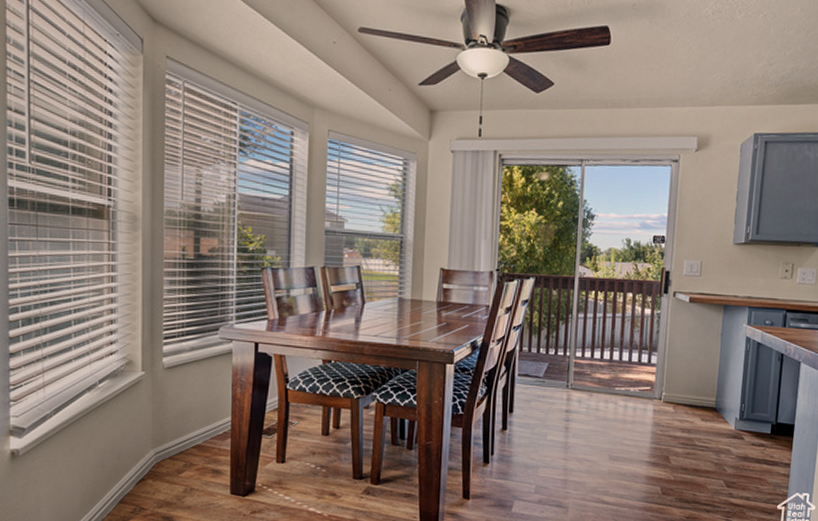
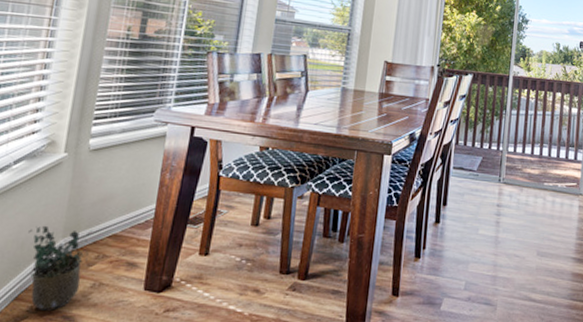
potted plant: none [122,438,177,512] -> present [28,225,92,311]

